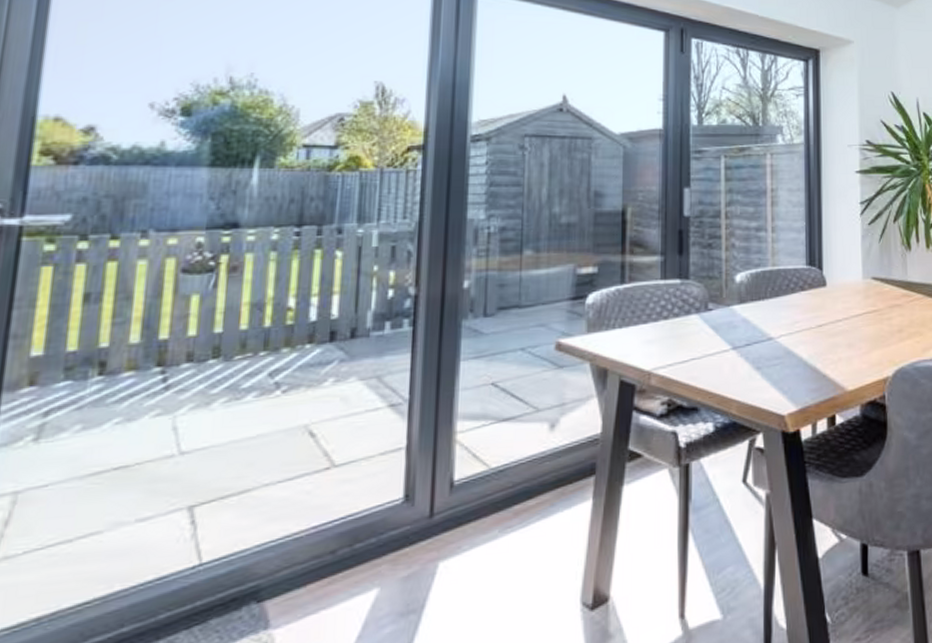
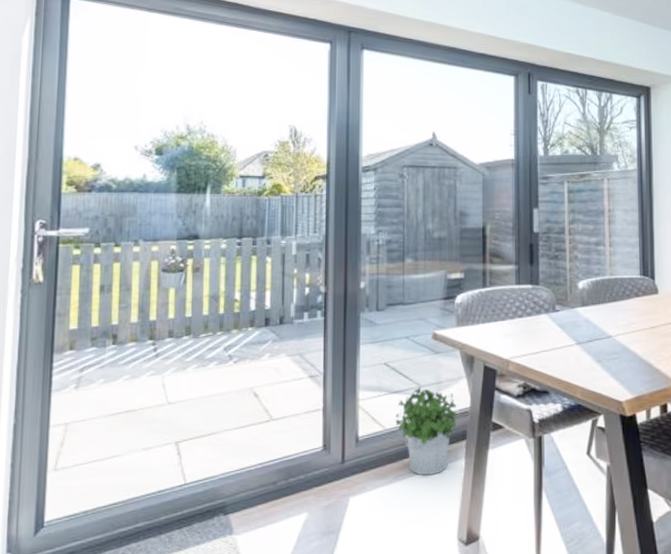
potted plant: none [504,410,585,526] -> present [395,386,457,476]

